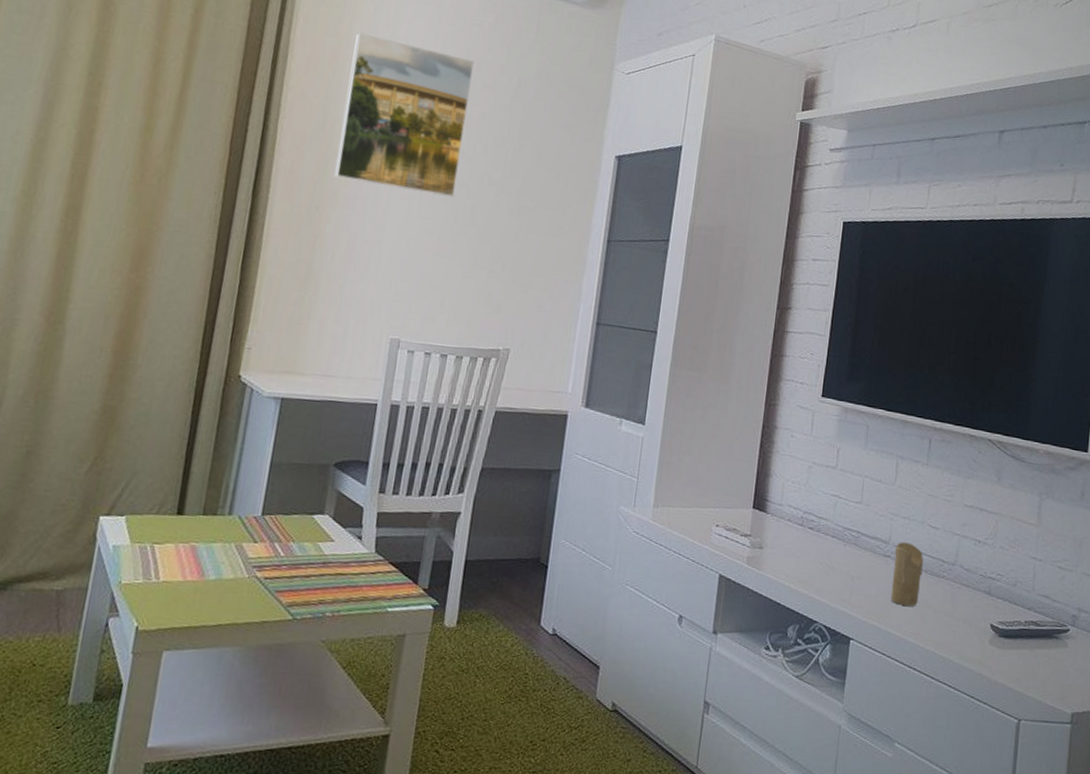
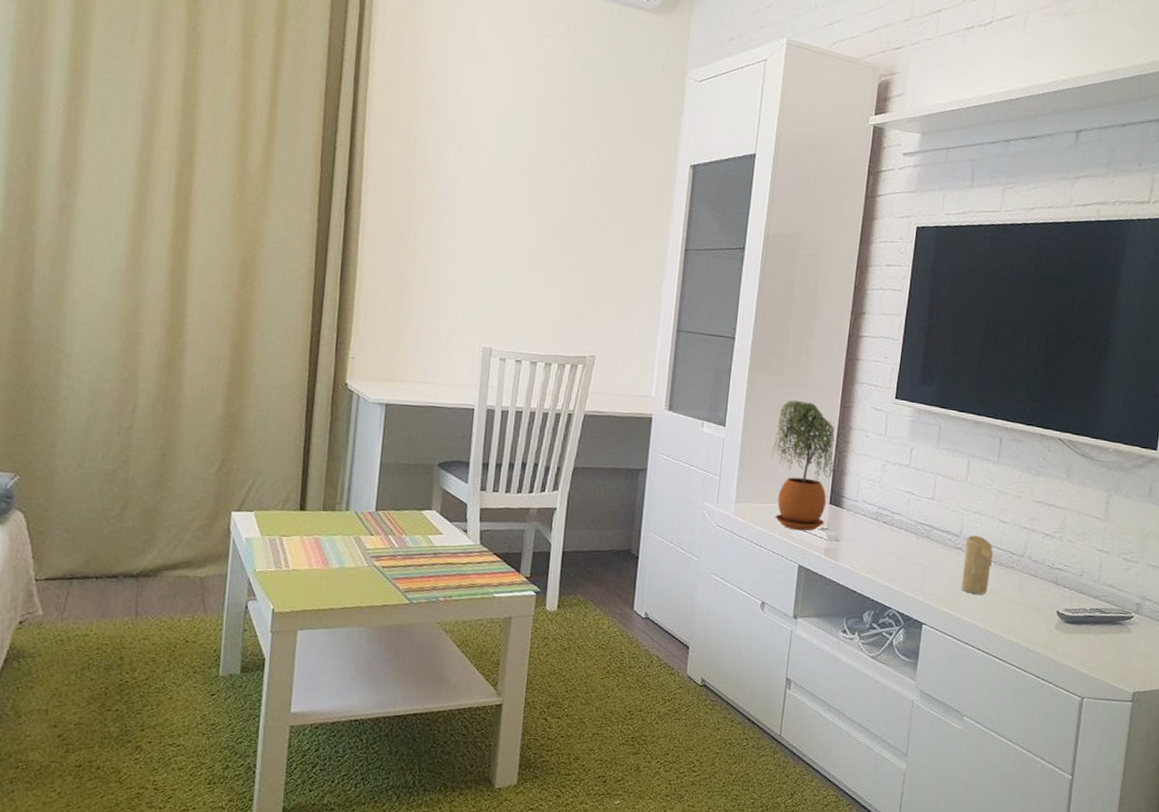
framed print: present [334,32,474,198] -> none [421,47,549,210]
potted plant: none [692,397,759,538] -> present [771,400,835,531]

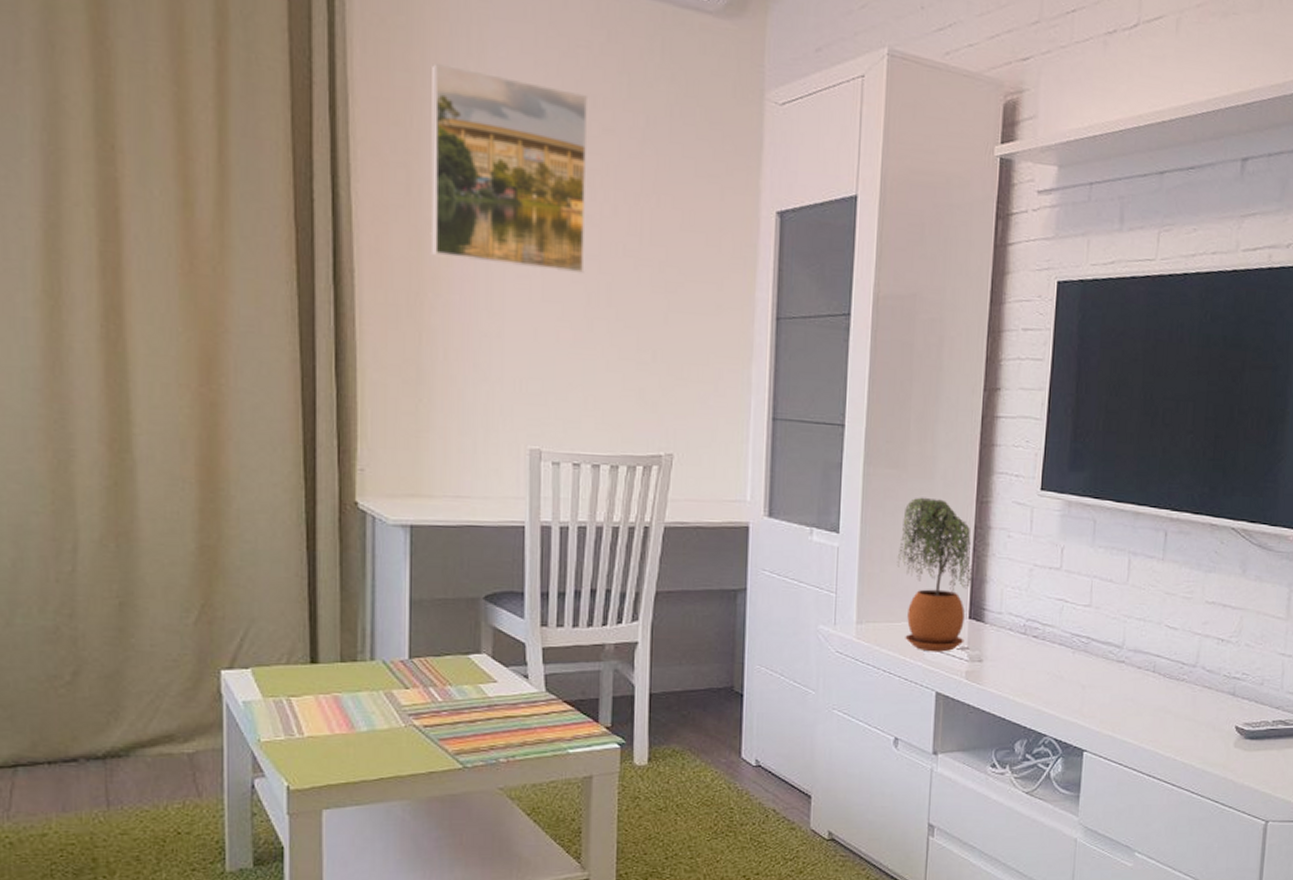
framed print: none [421,47,549,210] -> present [431,63,588,274]
candle: present [961,535,993,594] -> none [1126,645,1161,713]

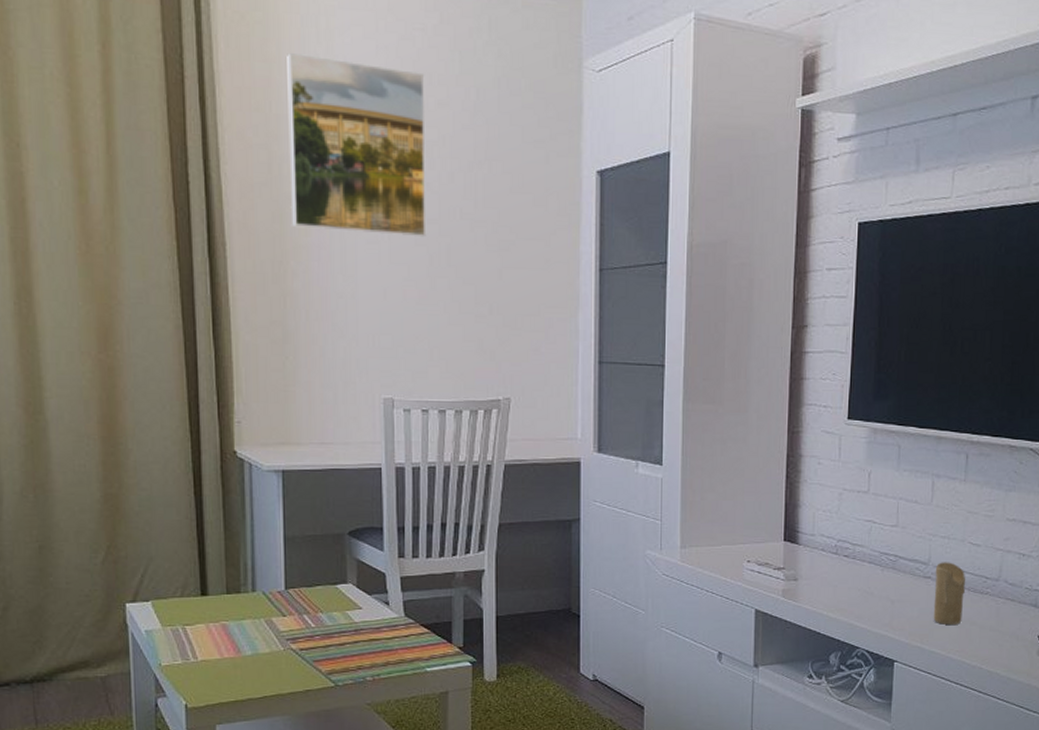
potted plant: present [896,497,972,652] -> none [716,429,786,573]
candle: none [1126,645,1161,713] -> present [933,562,965,624]

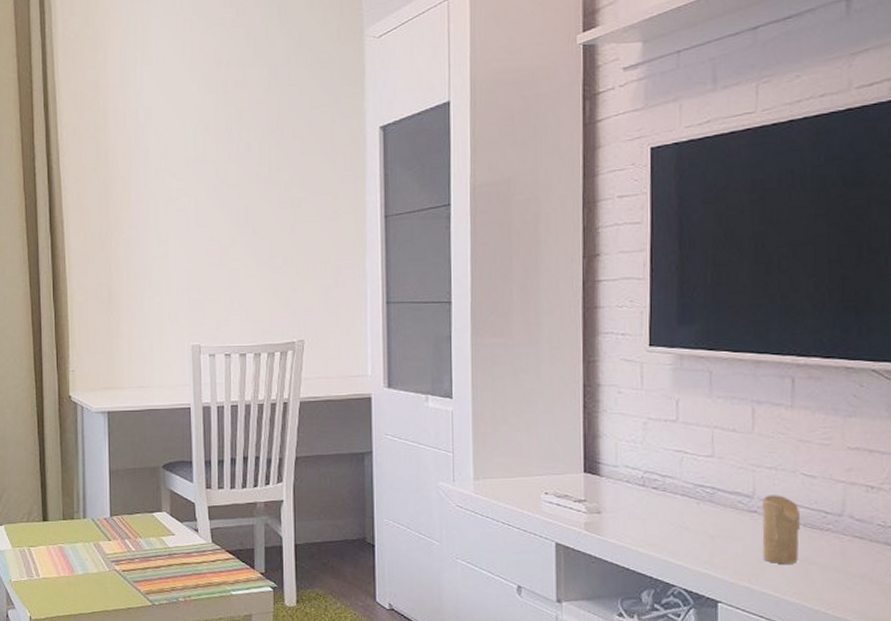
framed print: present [287,53,427,238] -> none [111,58,227,203]

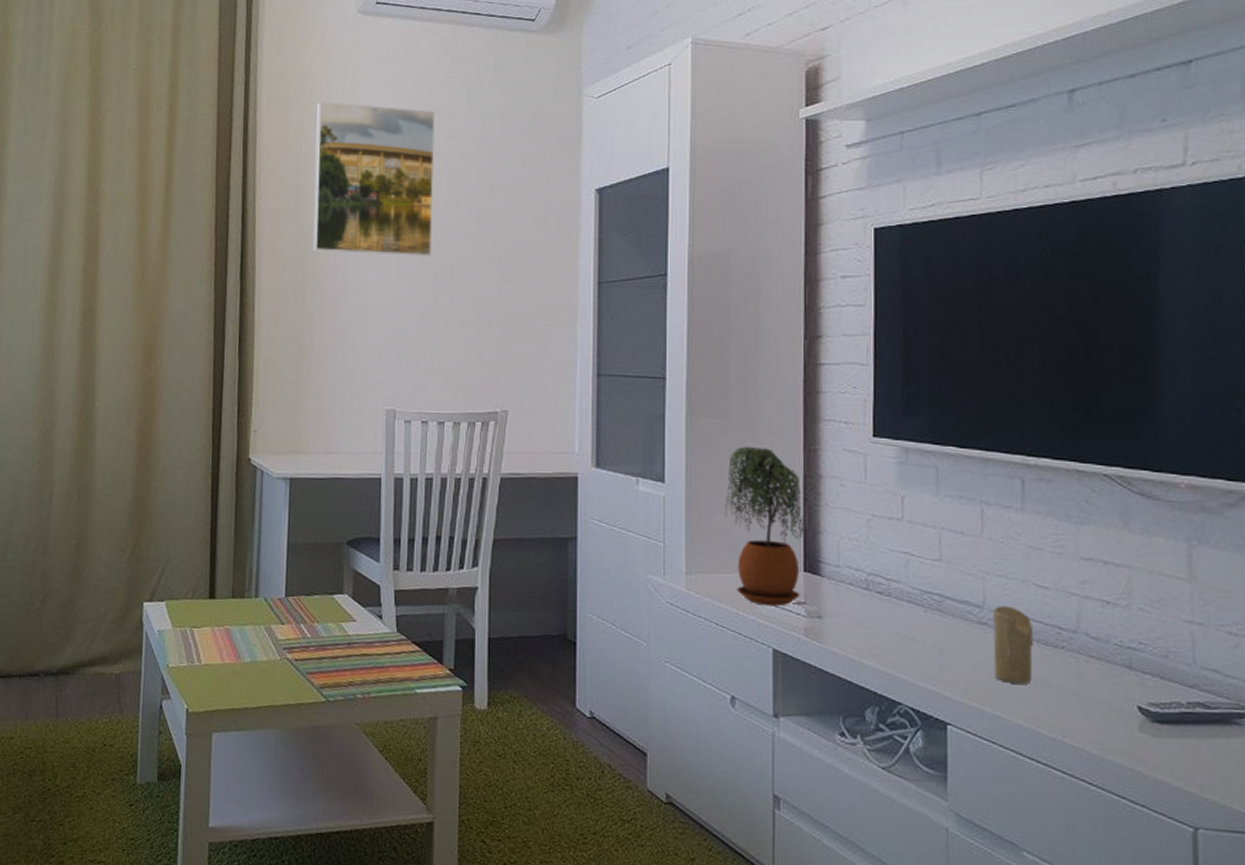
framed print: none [111,58,227,203] -> present [313,102,436,257]
potted plant: none [508,361,584,505] -> present [724,446,804,606]

